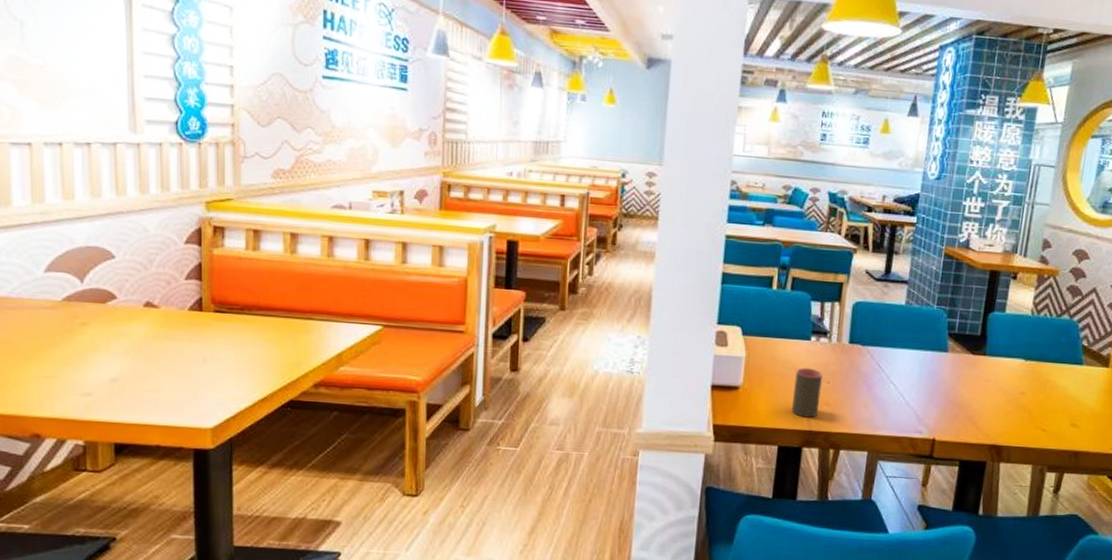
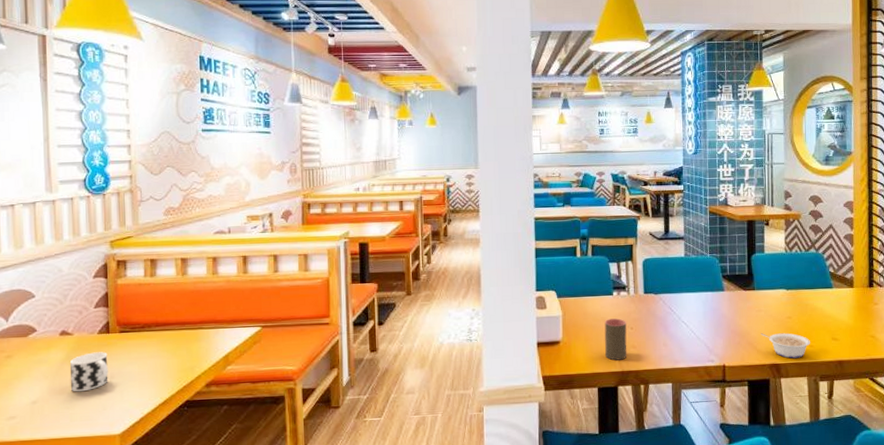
cup: none [154,331,200,375] -> present [69,352,108,392]
legume: none [984,407,1043,442] -> present [761,333,810,359]

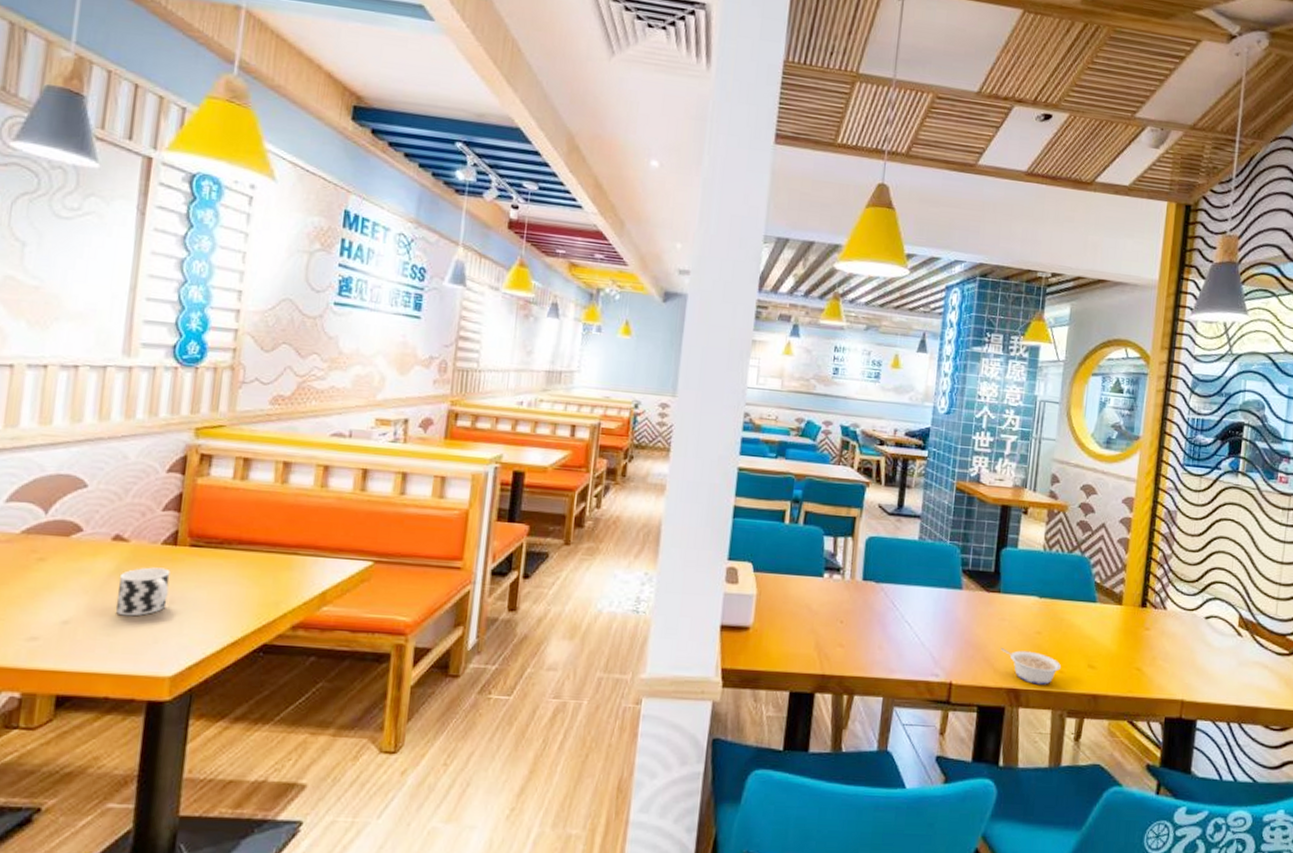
cup: present [604,318,627,361] -> none [804,606,836,661]

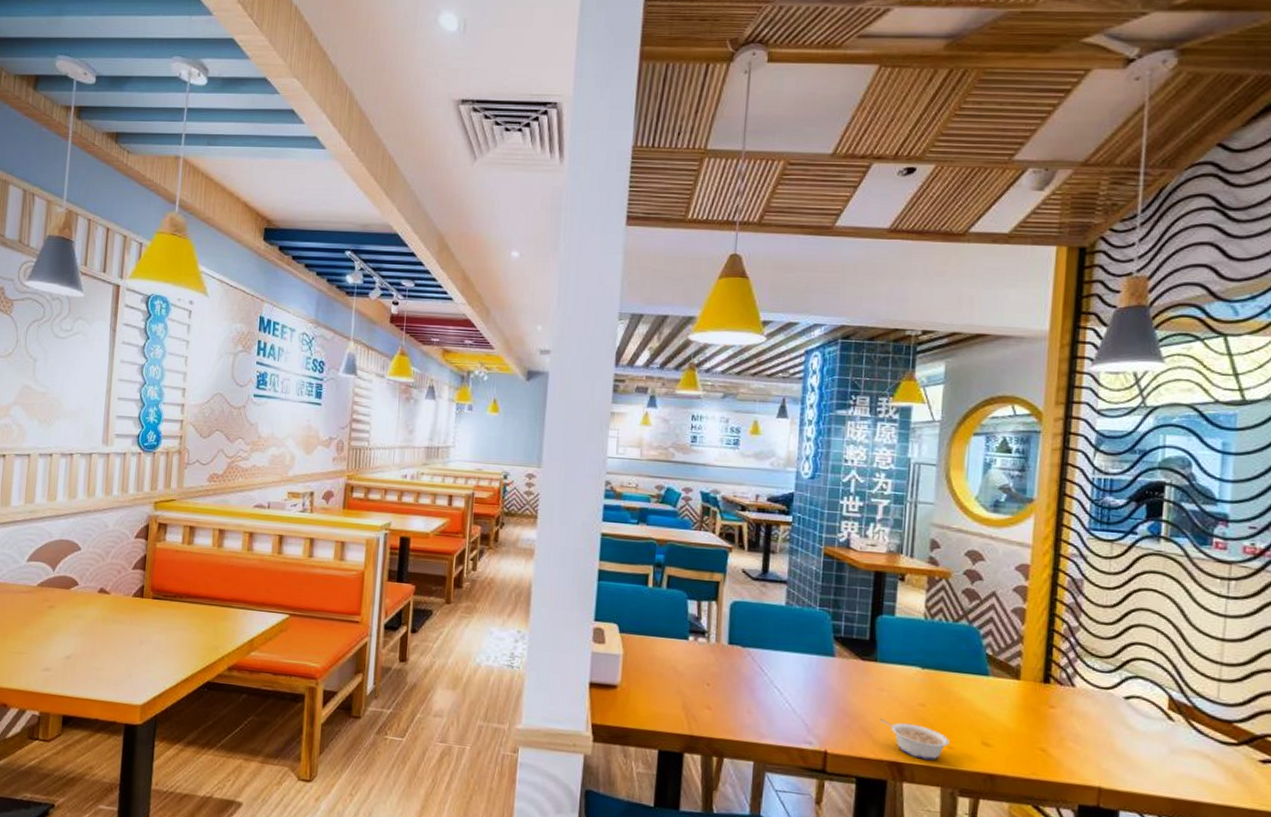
cup: present [115,567,170,617] -> none [101,615,139,655]

